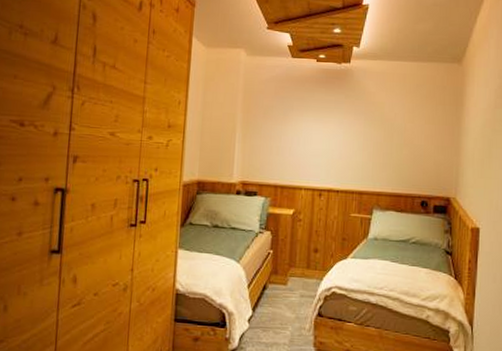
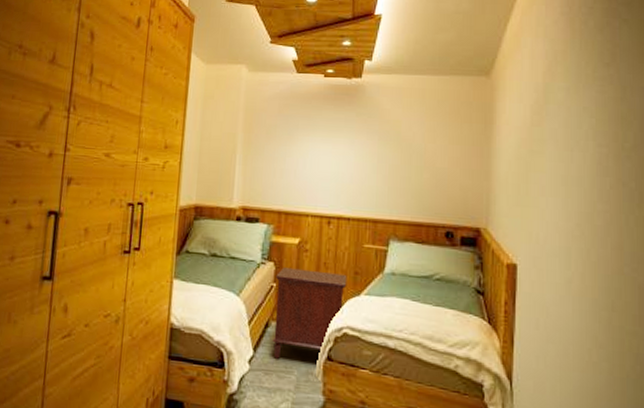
nightstand: none [269,236,336,317] -> present [272,267,347,359]

